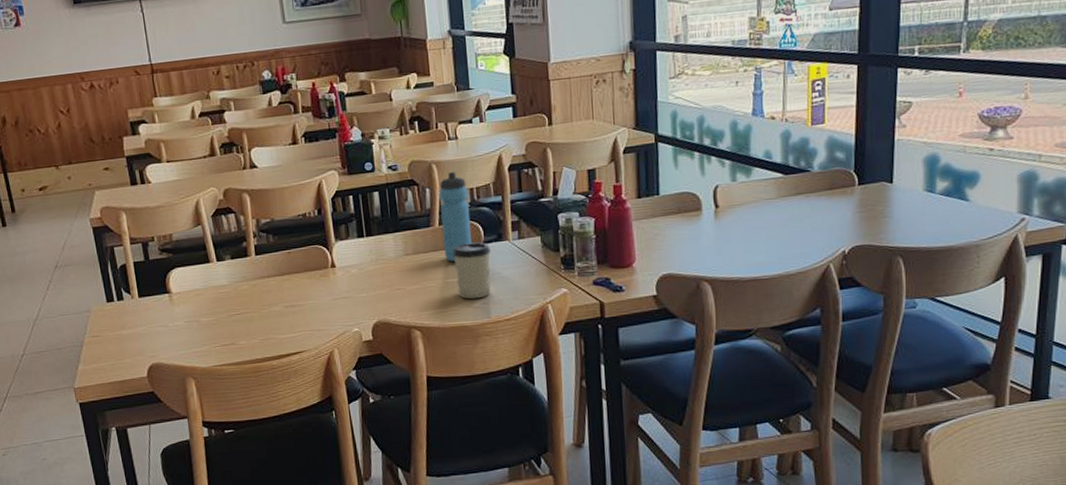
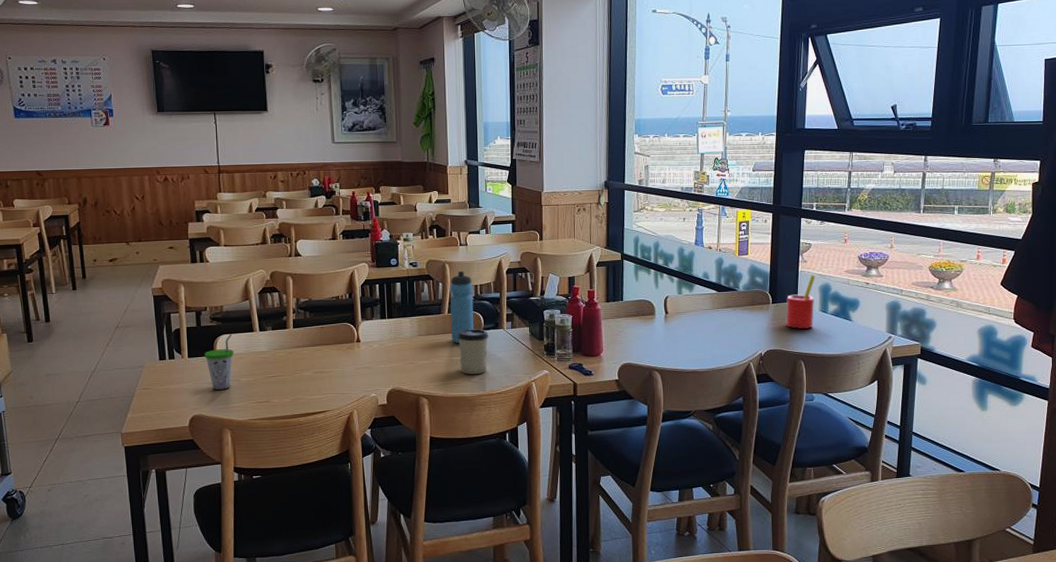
cup: none [156,266,191,334] -> present [204,333,235,390]
straw: none [877,143,918,217] -> present [786,275,816,329]

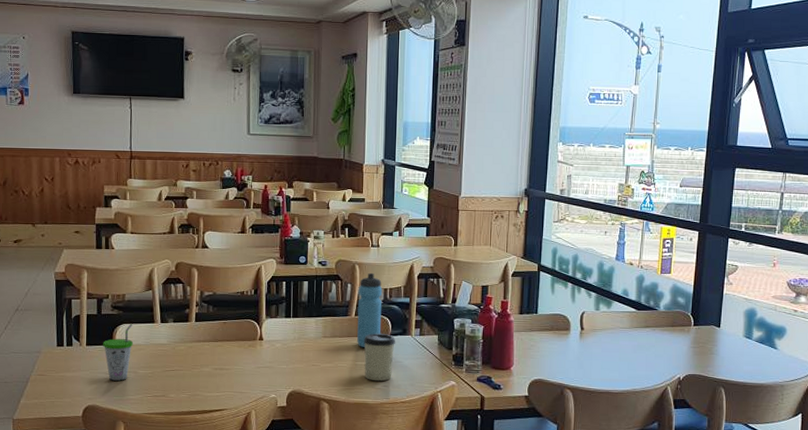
straw: present [786,275,816,329] -> none [707,298,741,355]

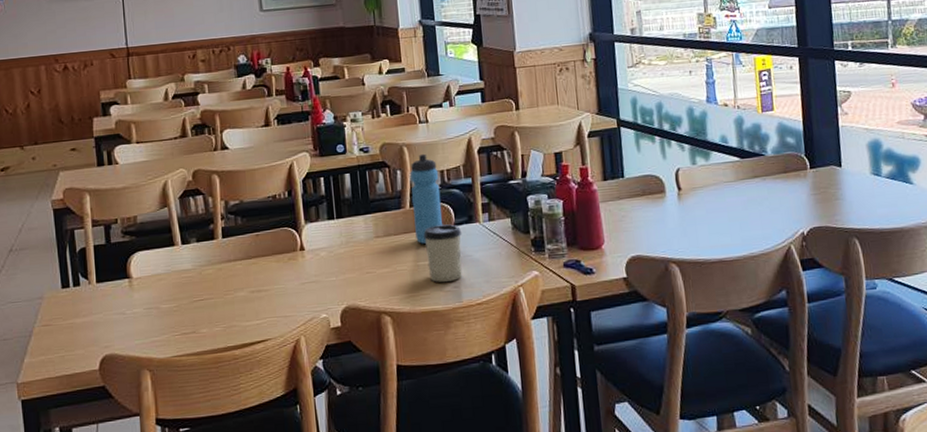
cup: present [103,323,134,381] -> none [116,249,152,322]

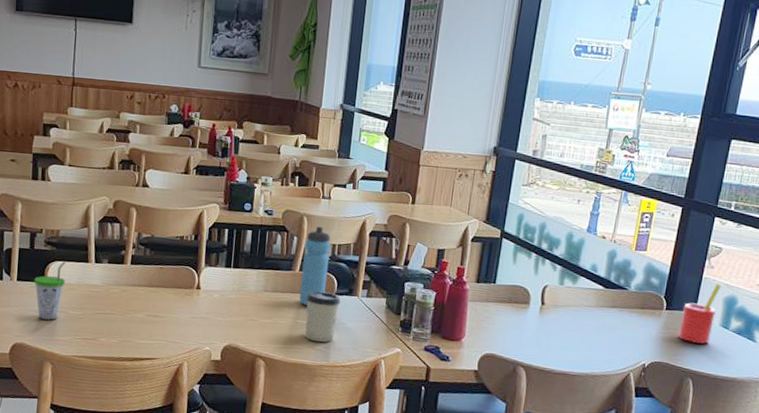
cup: none [116,249,152,322] -> present [34,261,66,320]
straw: none [827,130,865,199] -> present [678,283,722,344]

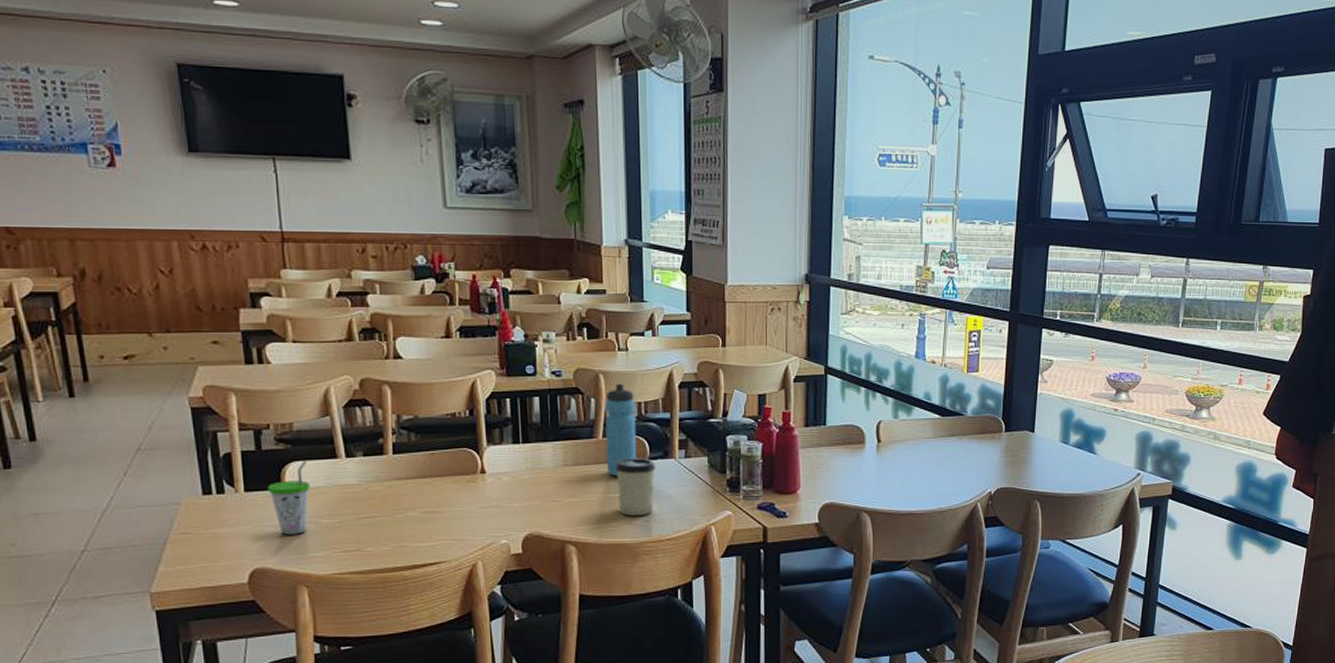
straw: present [678,283,722,344] -> none [1020,398,1057,463]

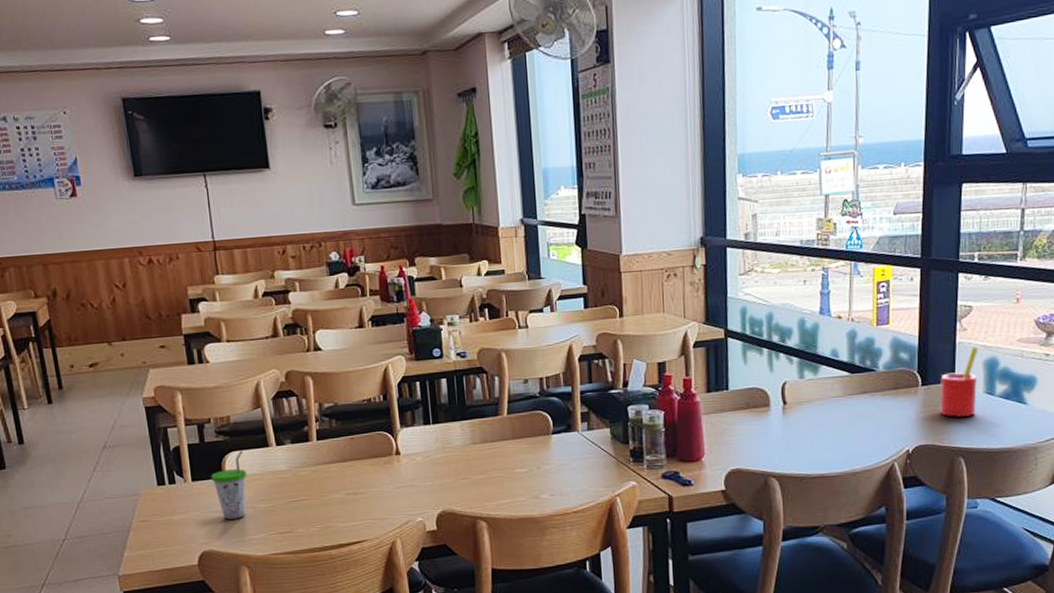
water bottle: present [605,383,637,476] -> none [508,360,541,451]
cup: present [615,458,657,517] -> none [521,432,560,491]
straw: none [1020,398,1057,463] -> present [940,346,979,417]

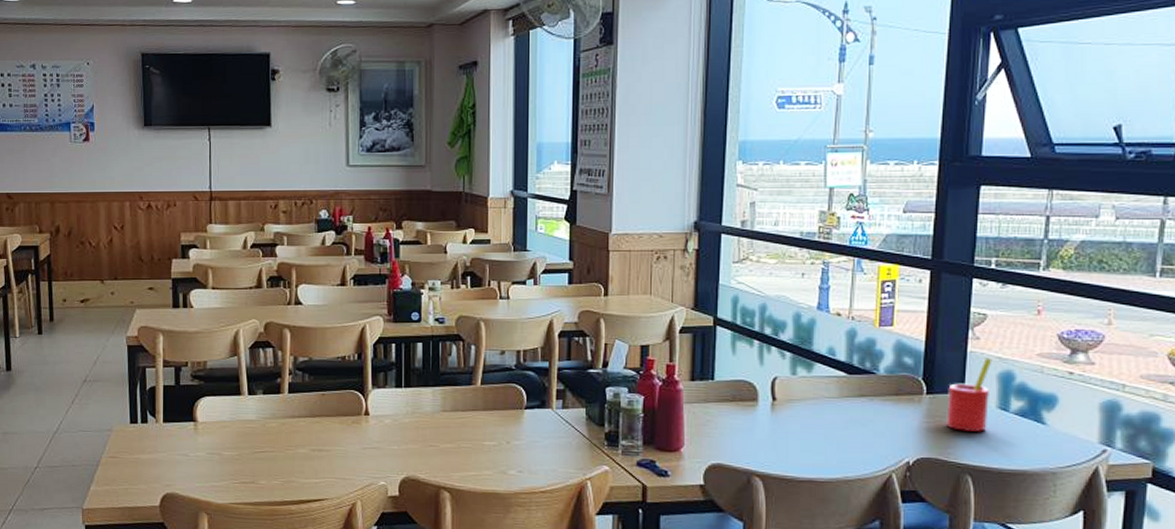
cup: present [211,450,248,520] -> none [182,395,217,464]

